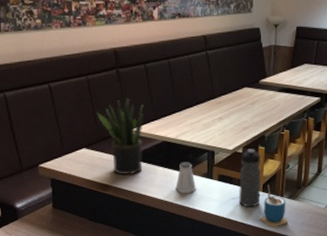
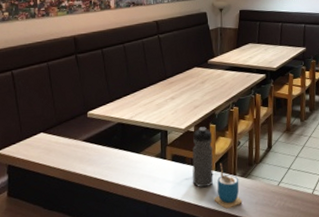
potted plant: present [97,98,144,175] -> none [56,81,100,159]
saltshaker: present [175,161,196,193] -> none [130,142,150,176]

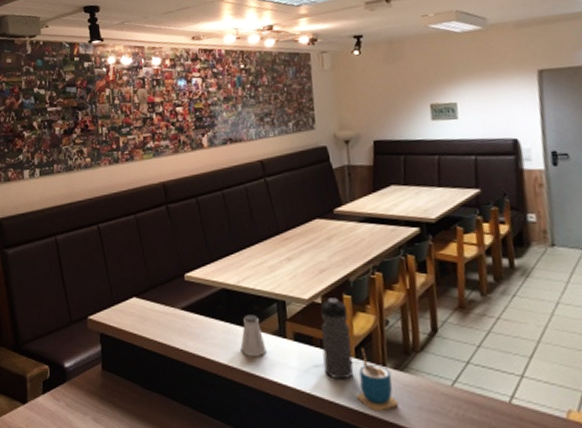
saltshaker: none [130,142,150,176] -> present [240,314,267,356]

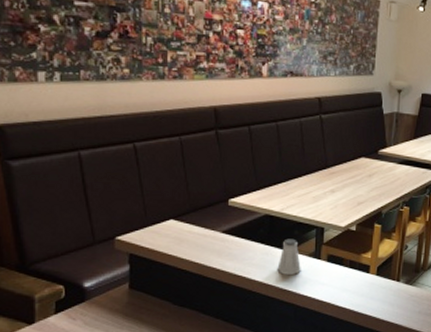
water bottle: present [320,298,354,380] -> none [350,226,377,293]
cup: present [357,349,399,412] -> none [373,268,404,317]

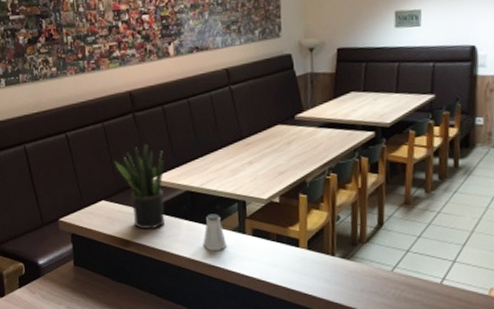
potted plant: none [190,163,245,252] -> present [115,144,166,230]

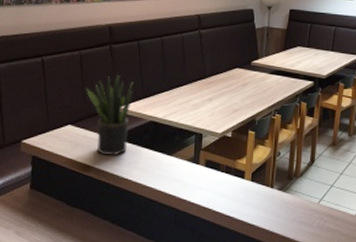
saltshaker: present [203,213,227,250] -> none [160,144,181,179]

